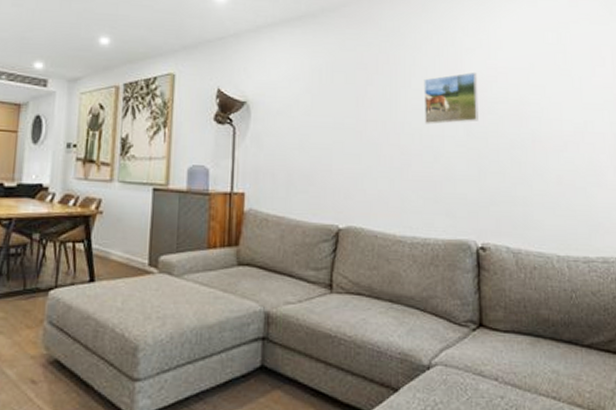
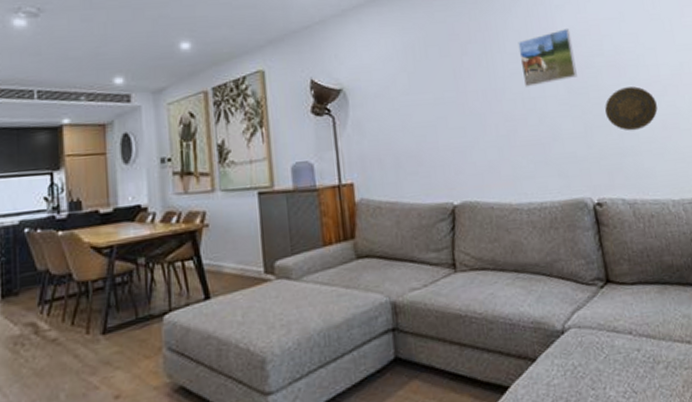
decorative plate: none [501,138,555,182] -> present [604,86,658,131]

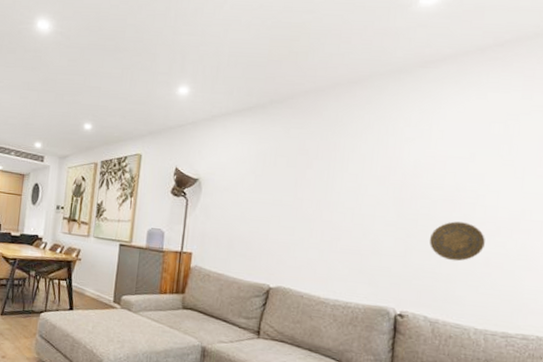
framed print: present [518,29,577,87] -> none [357,160,415,206]

